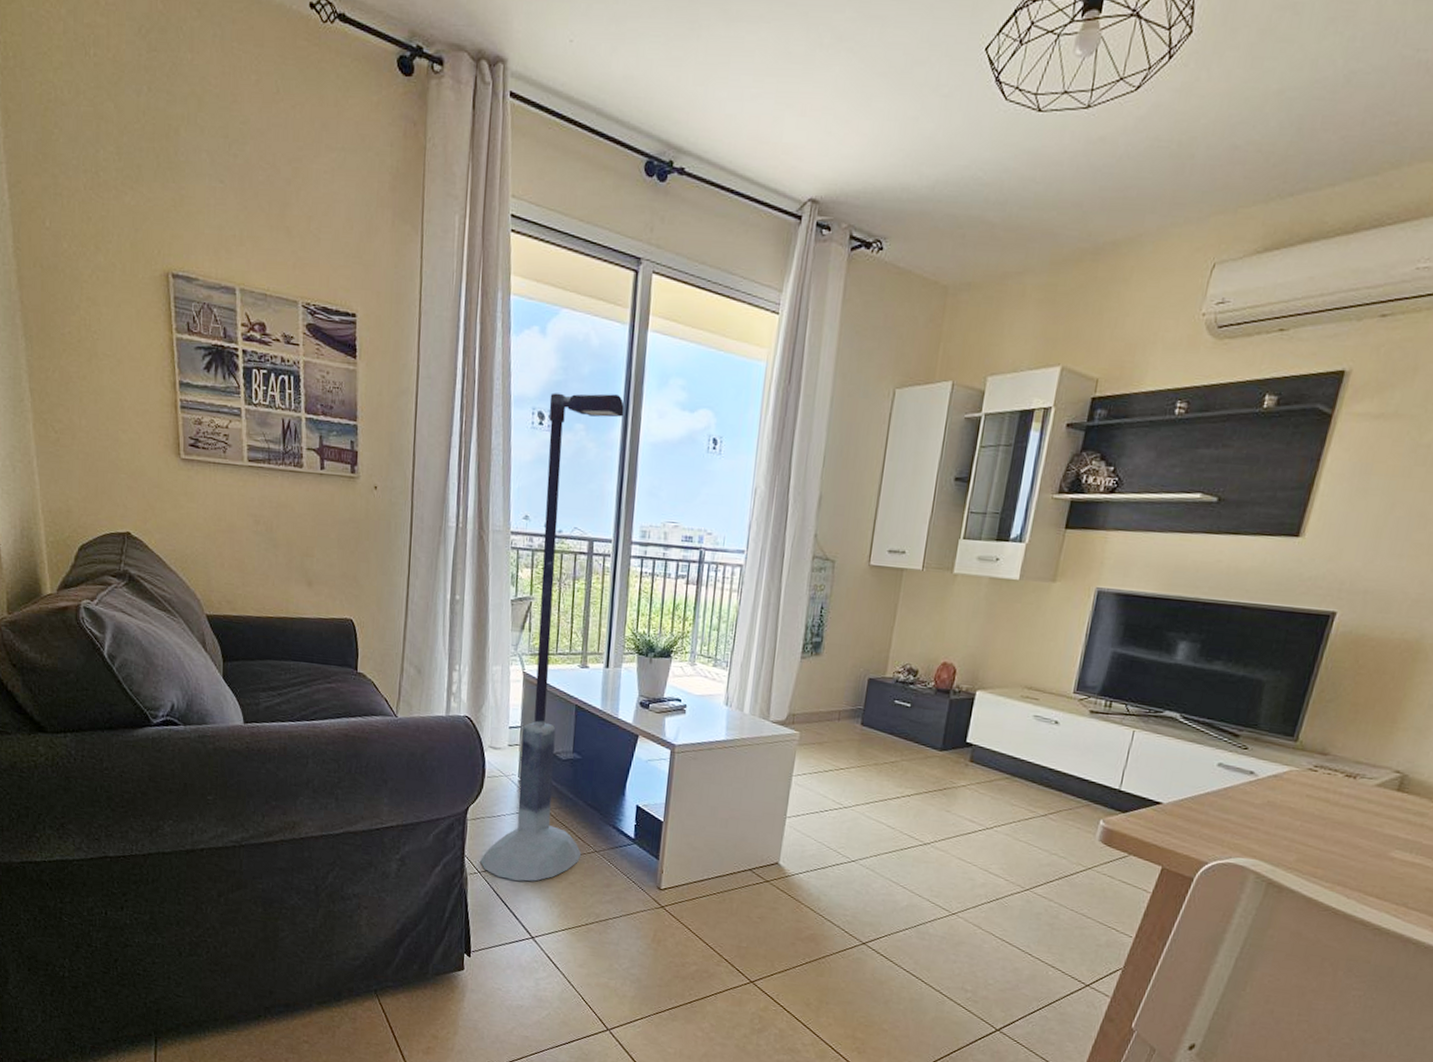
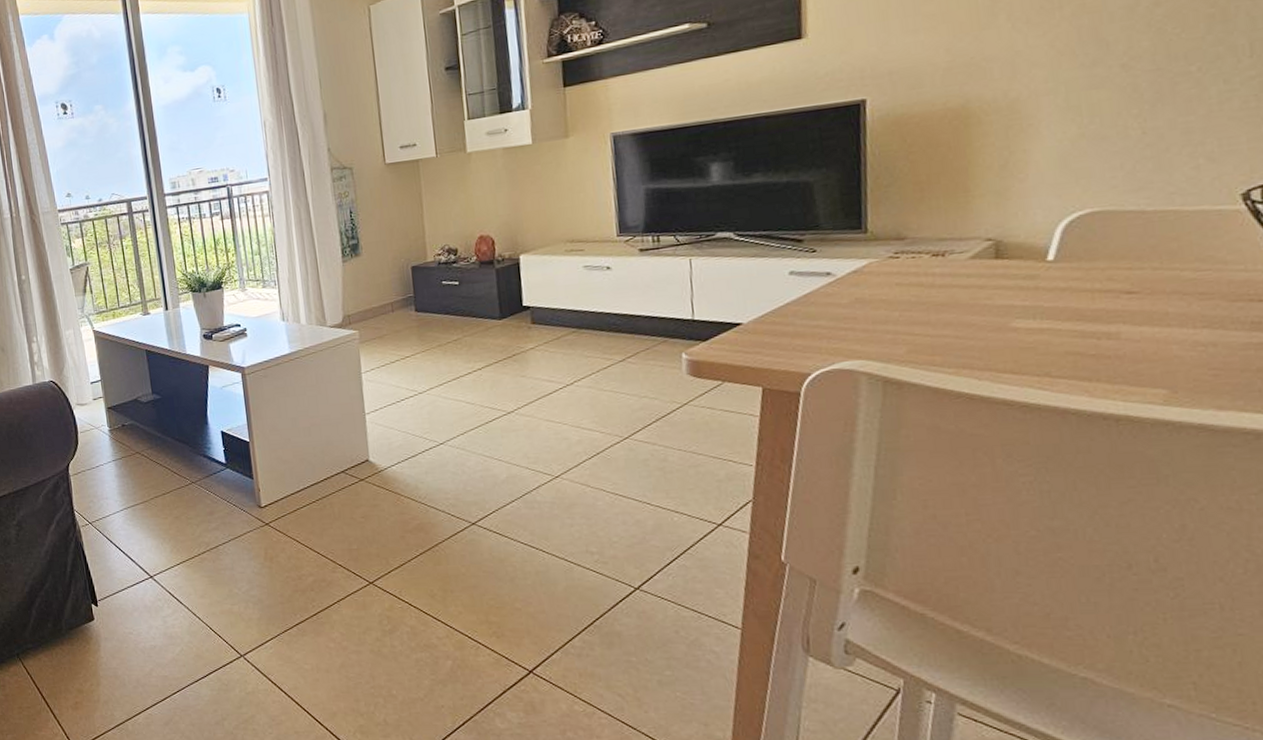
floor lamp: present [480,392,624,882] -> none [68,73,180,525]

